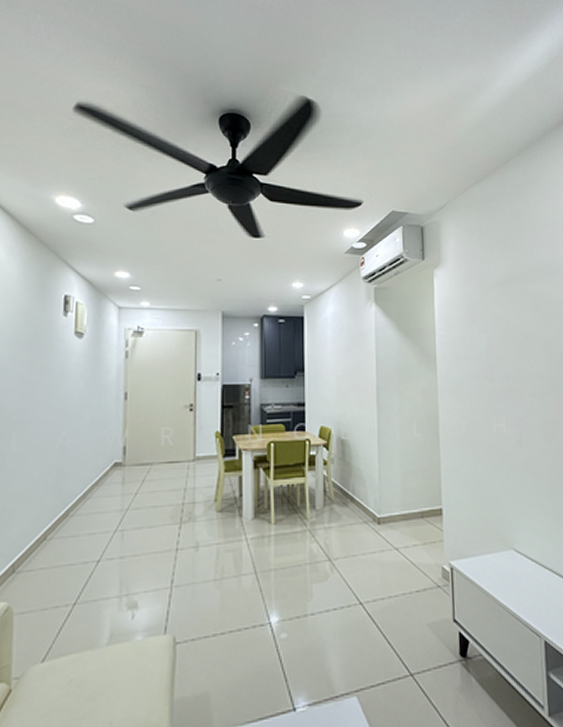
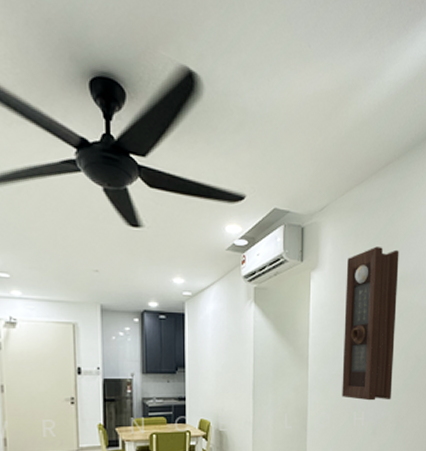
pendulum clock: none [471,240,537,405] -> present [342,246,399,401]

